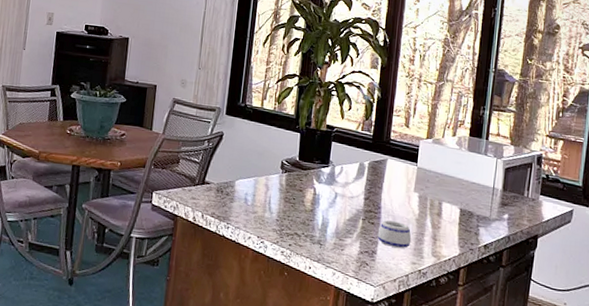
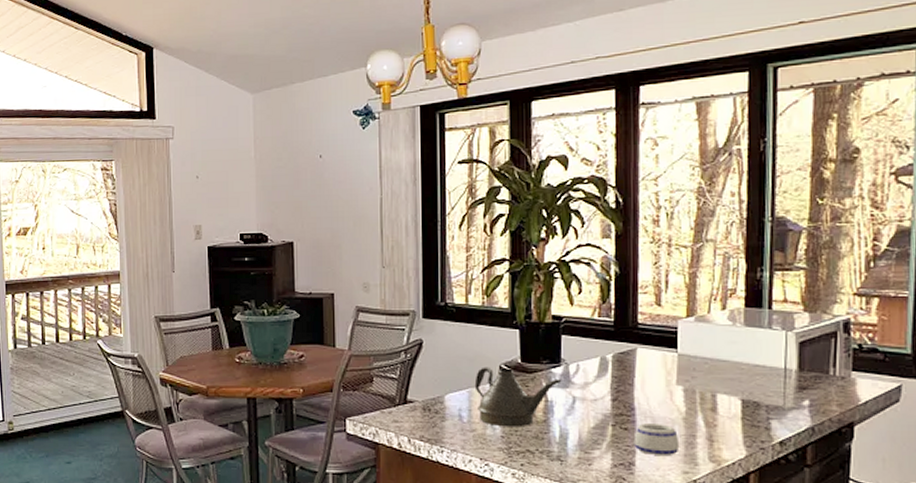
teapot: none [260,160,329,214] -> present [474,367,562,427]

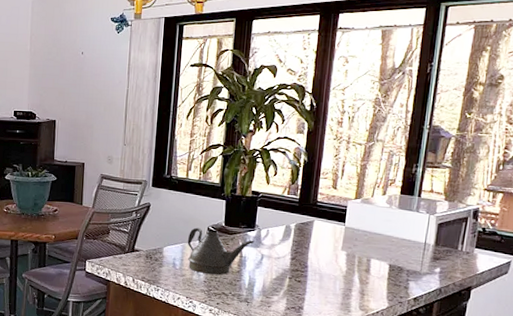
mug: present [633,423,680,457] -> none [304,278,339,304]

